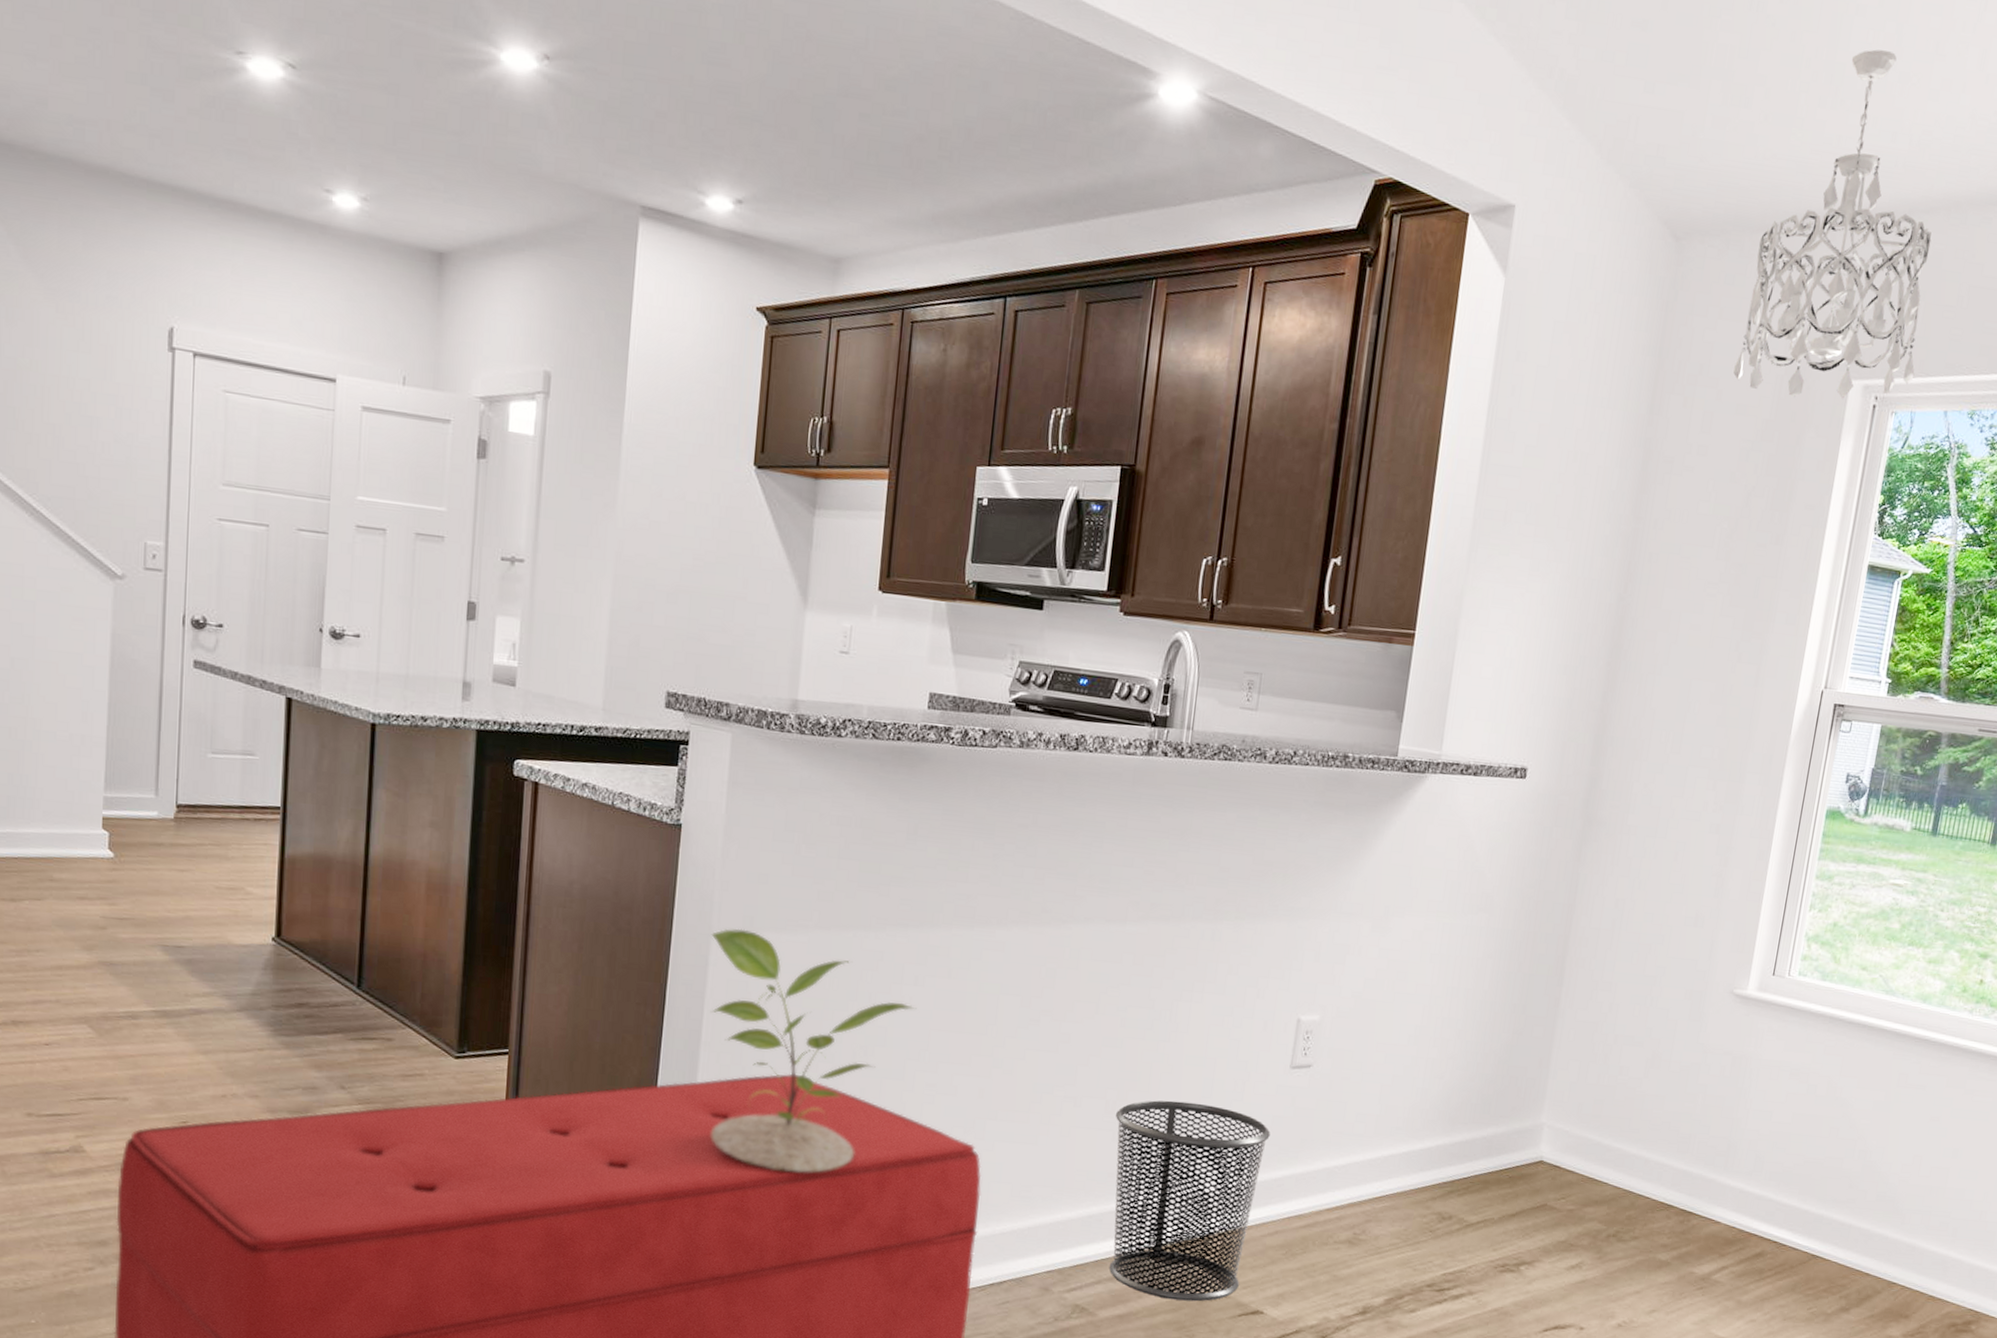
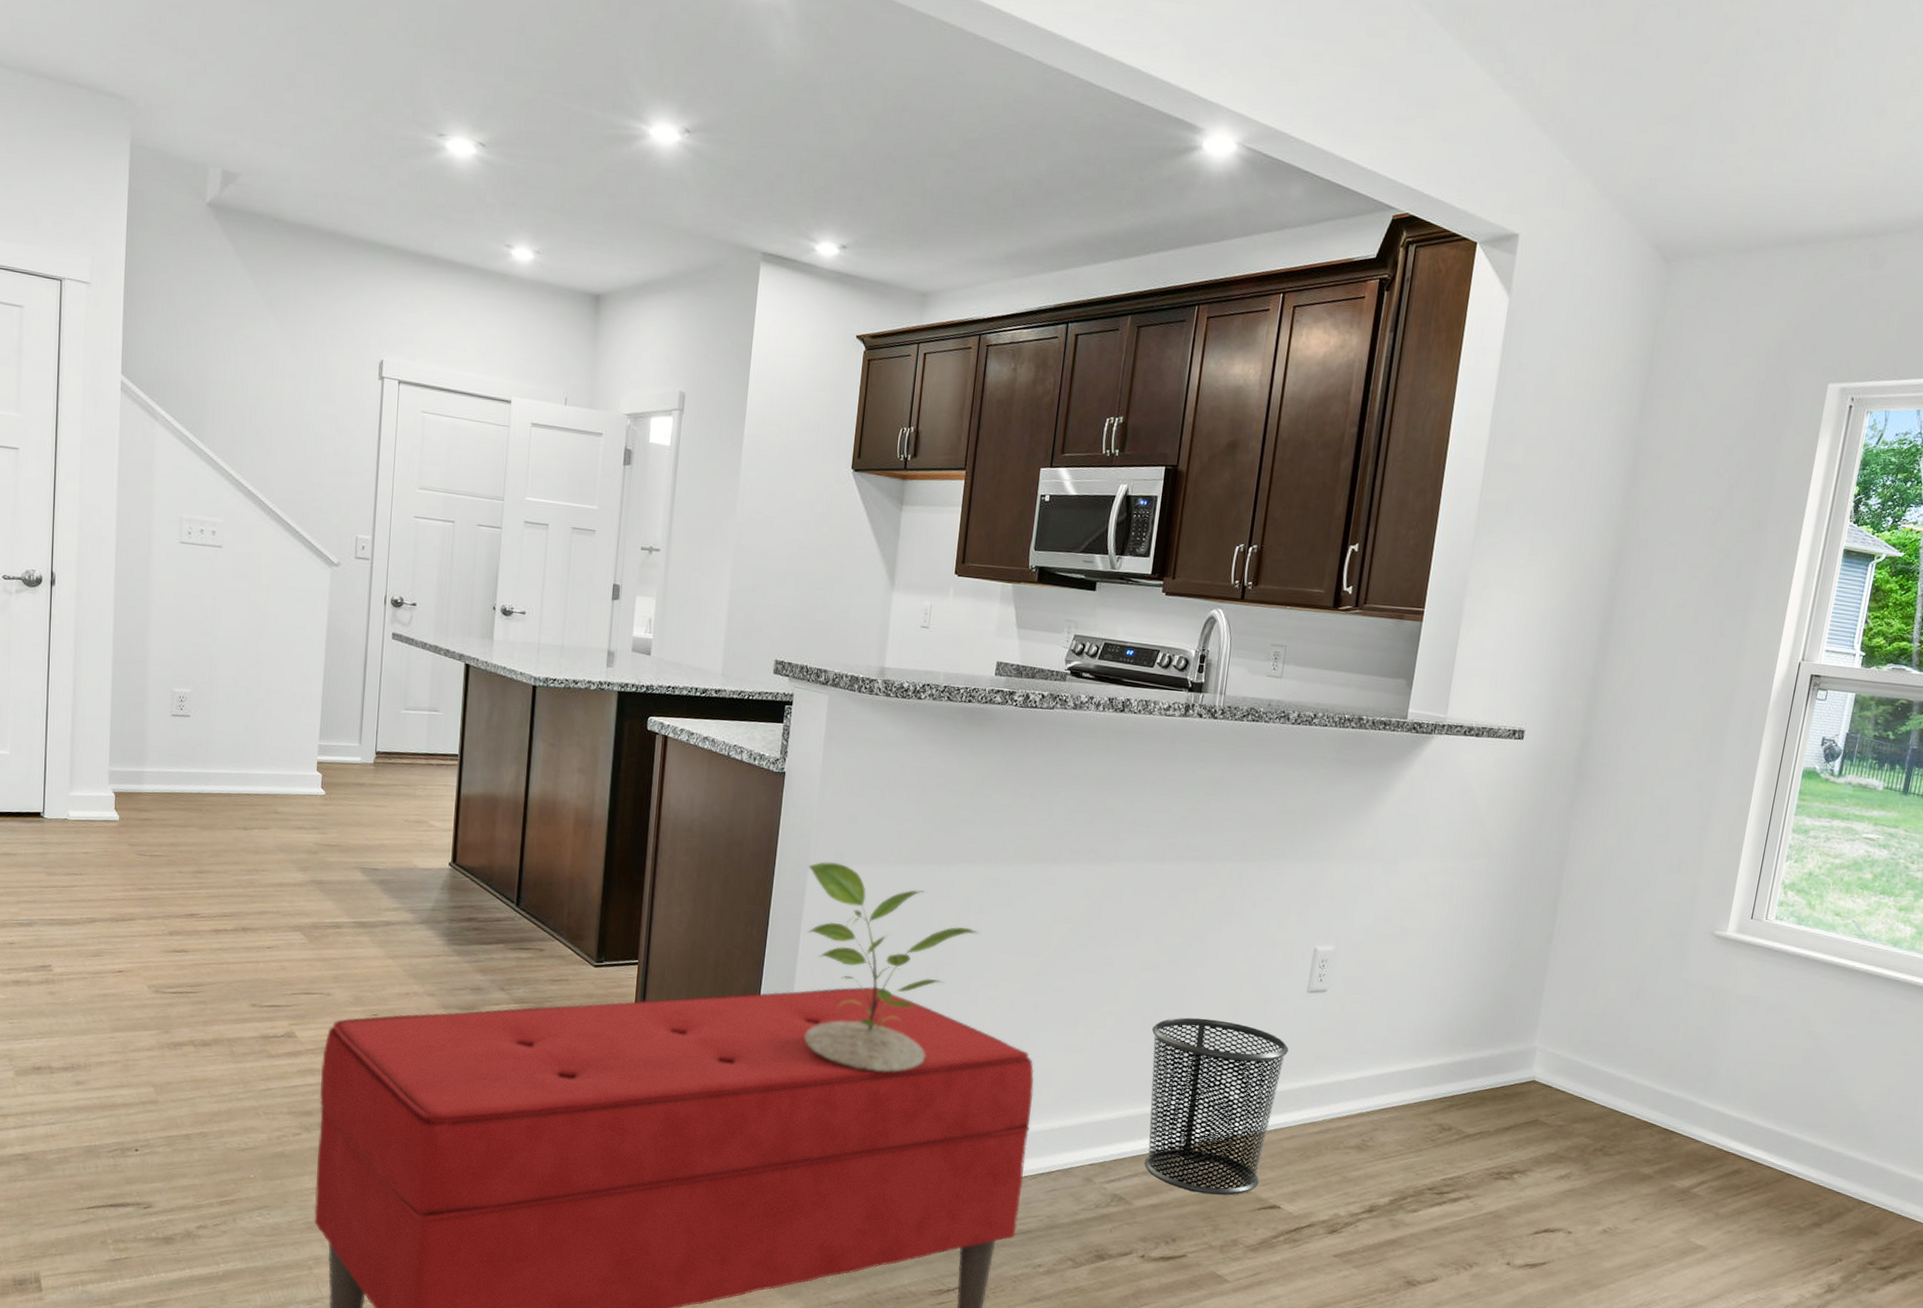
chandelier: present [1733,49,1932,399] -> none [1718,88,1906,401]

